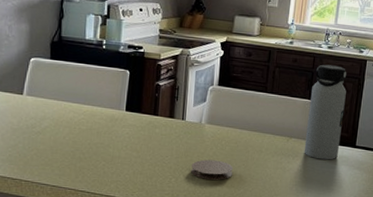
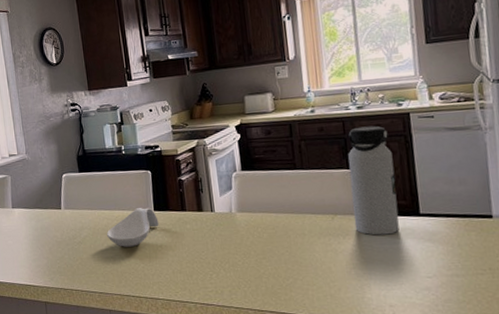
spoon rest: none [70,106,128,144] -> present [106,207,159,247]
coaster: present [191,159,233,180] -> none [230,249,277,272]

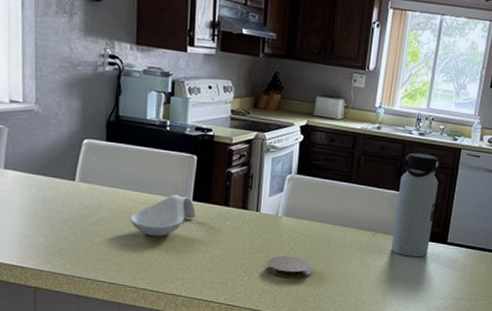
coaster: none [230,249,277,272] -> present [266,255,313,278]

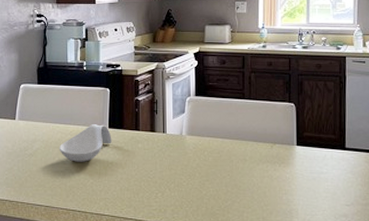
coaster: present [266,255,313,278] -> none [176,172,218,192]
water bottle: present [390,152,439,257] -> none [290,65,328,165]

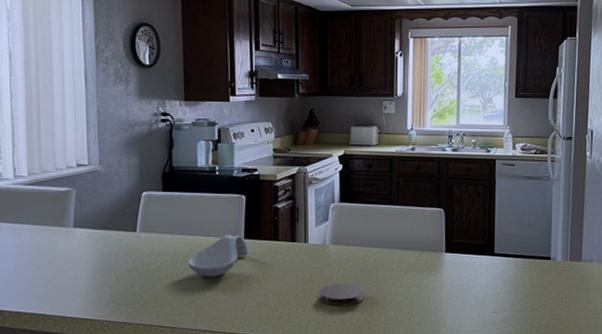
coaster: none [176,172,218,192] -> present [319,283,363,306]

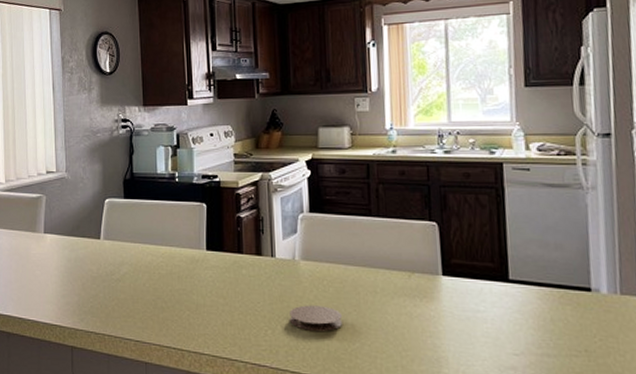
spoon rest: present [187,235,248,277] -> none [149,245,211,290]

